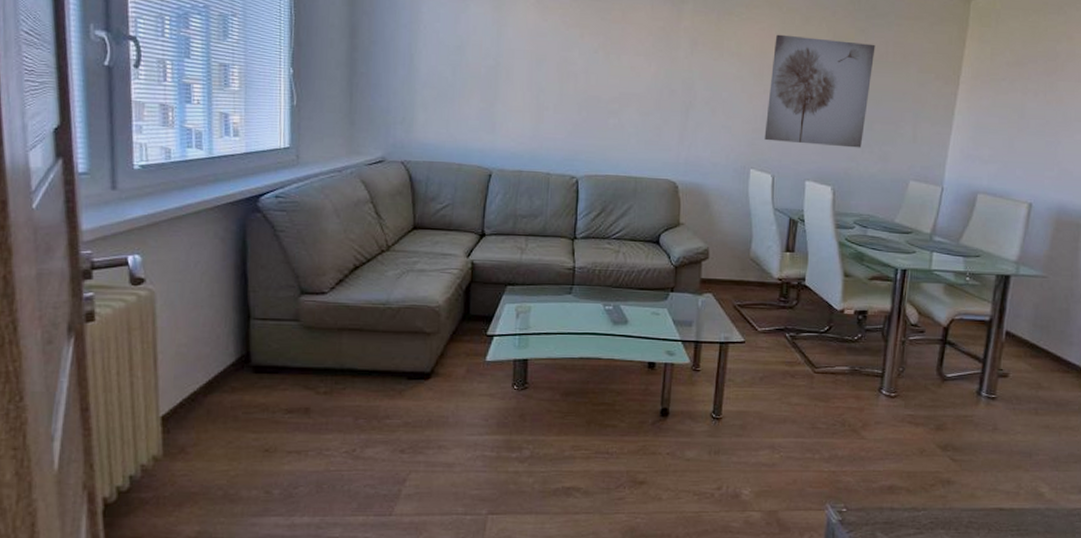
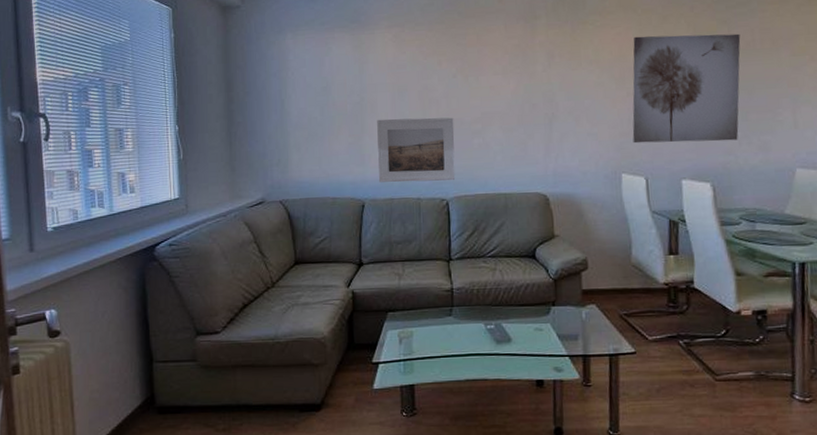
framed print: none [508,87,591,159] -> present [377,117,455,183]

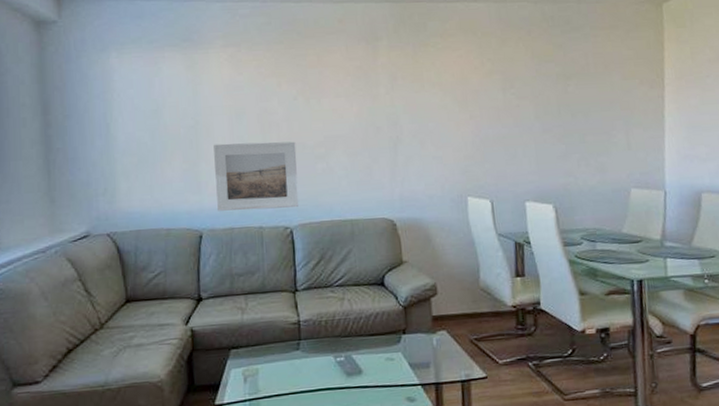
wall art: present [632,33,741,144] -> none [474,57,577,166]

